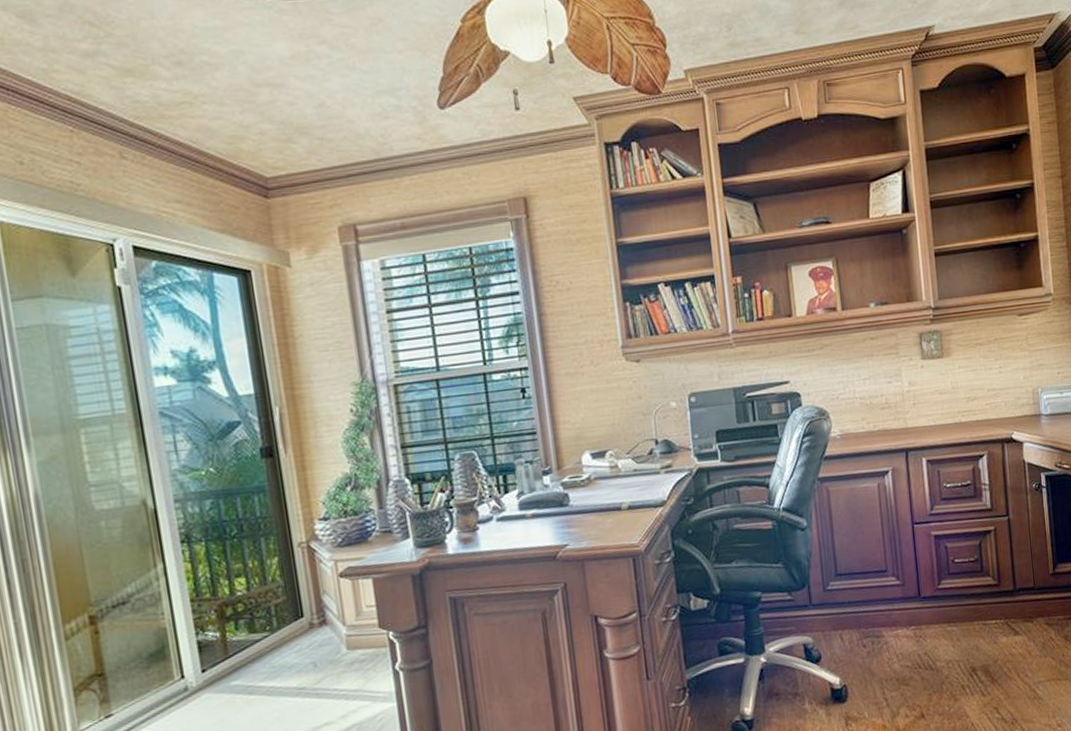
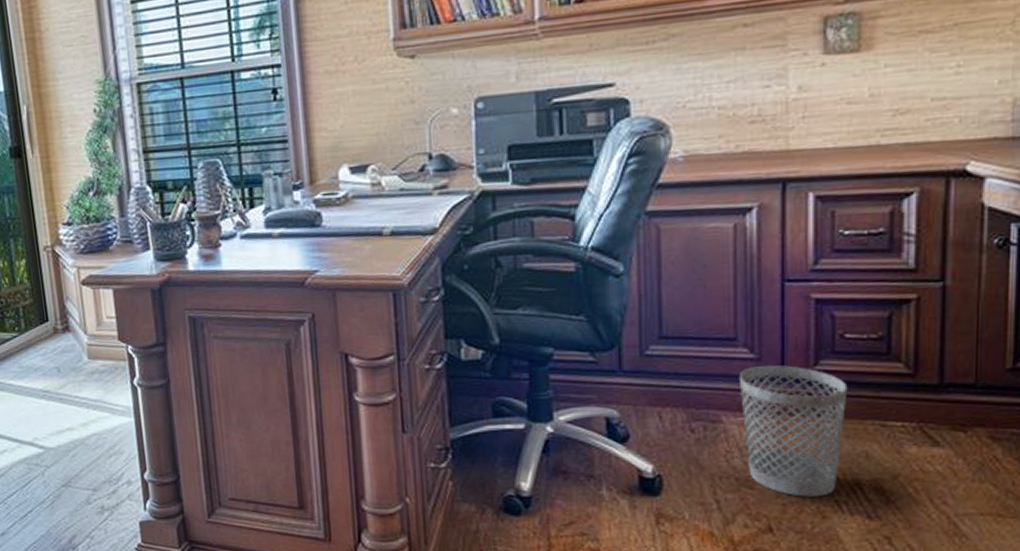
wastebasket: none [891,587,961,687] -> present [738,365,848,497]

